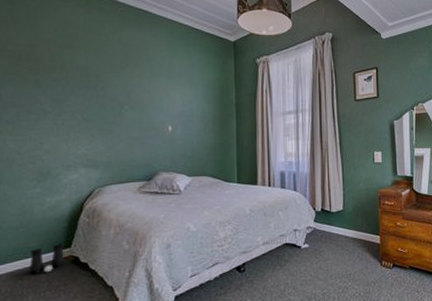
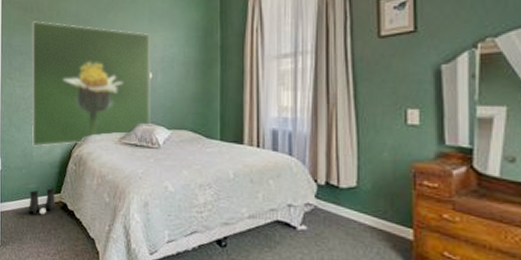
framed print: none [28,72,171,203] -> present [31,21,151,147]

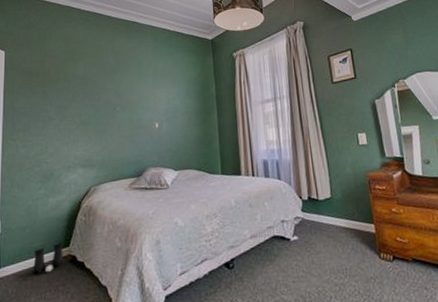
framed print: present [31,21,151,147] -> none [36,84,159,204]

